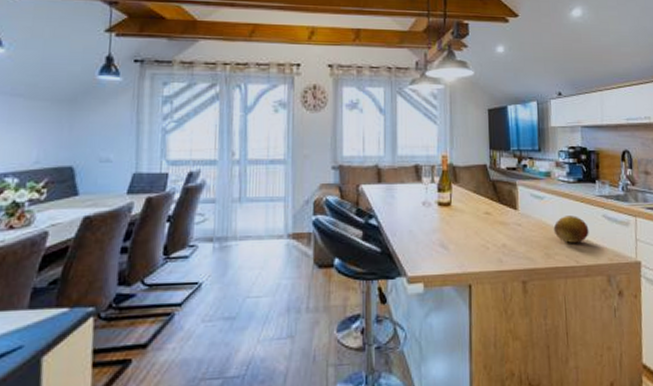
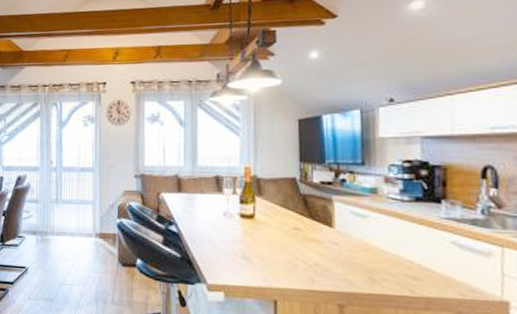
fruit: present [553,216,589,243] -> none [380,238,431,270]

